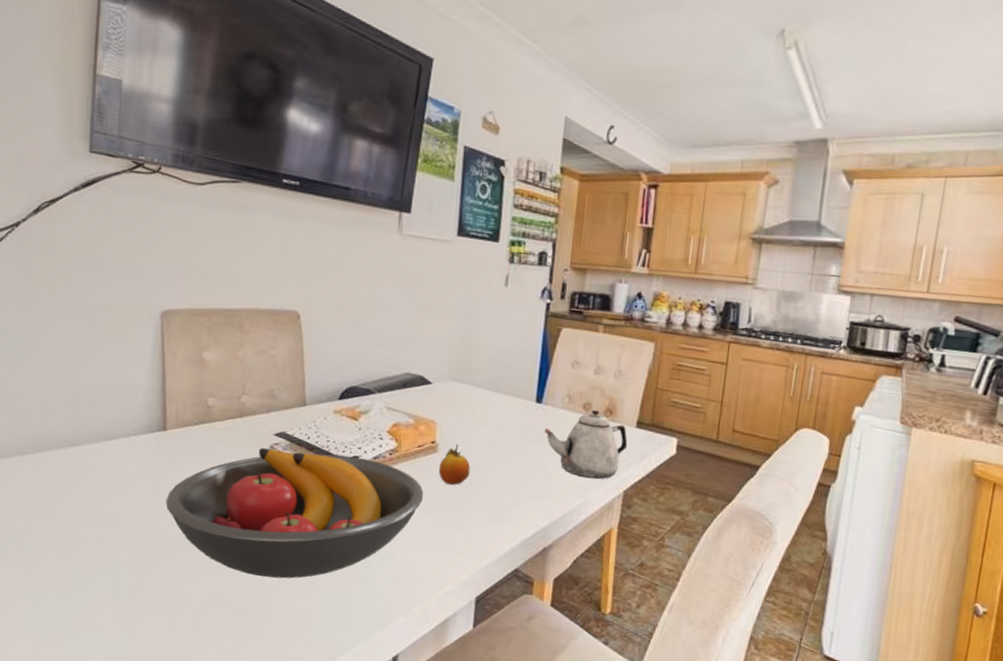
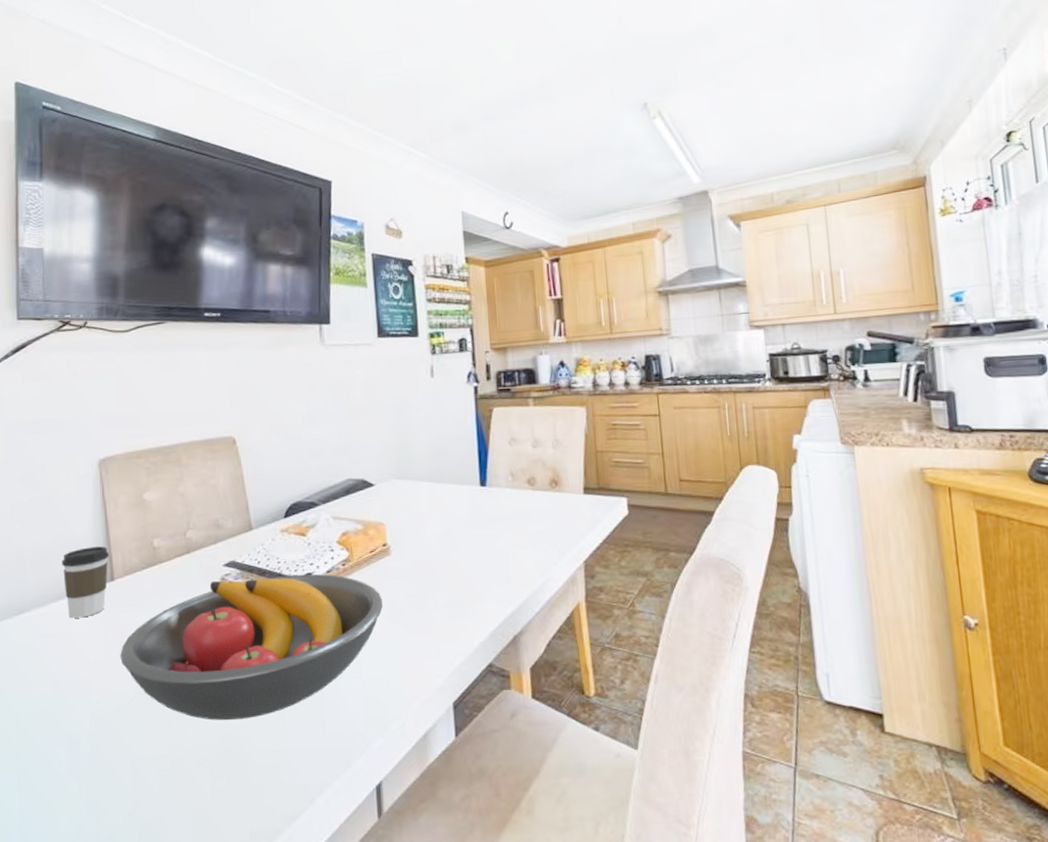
coffee cup: none [117,394,163,460] -> present [62,546,109,619]
fruit: present [438,444,470,485] -> none [394,542,426,586]
teapot: present [544,410,628,480] -> none [493,484,579,555]

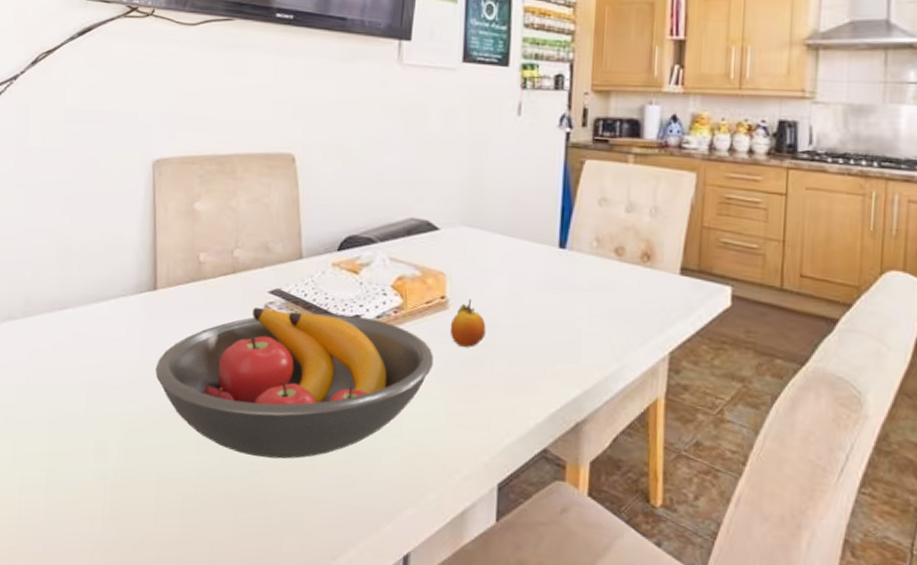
coffee cup: present [62,546,109,619] -> none [107,251,154,324]
fruit: none [394,542,426,586] -> present [450,299,486,347]

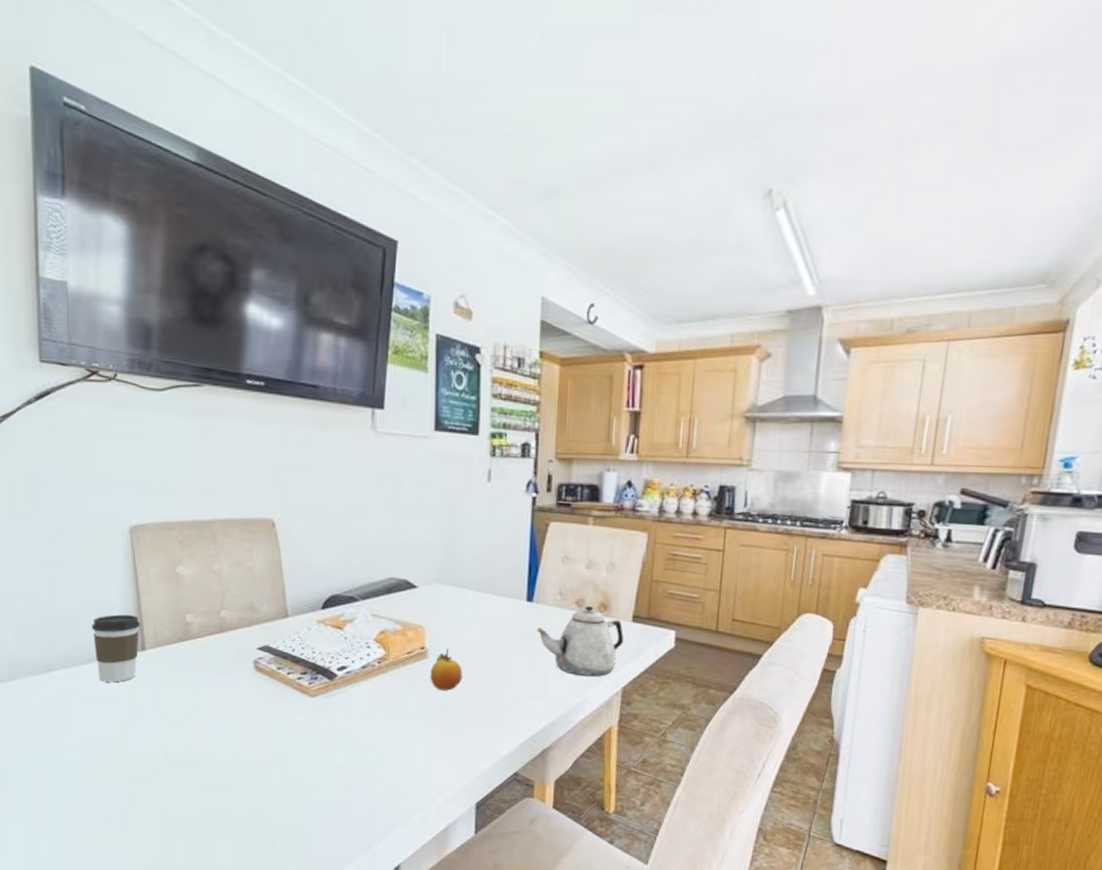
coffee cup: none [107,251,154,324] -> present [91,614,140,683]
fruit bowl: present [155,307,433,459] -> none [151,662,415,795]
teapot: none [570,255,671,339] -> present [537,606,624,677]

